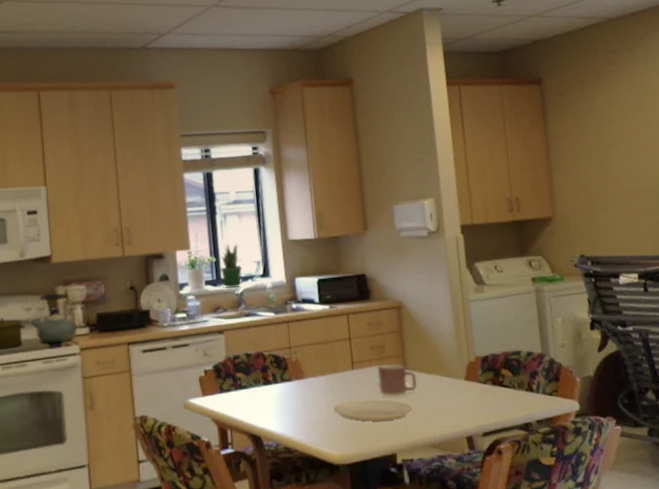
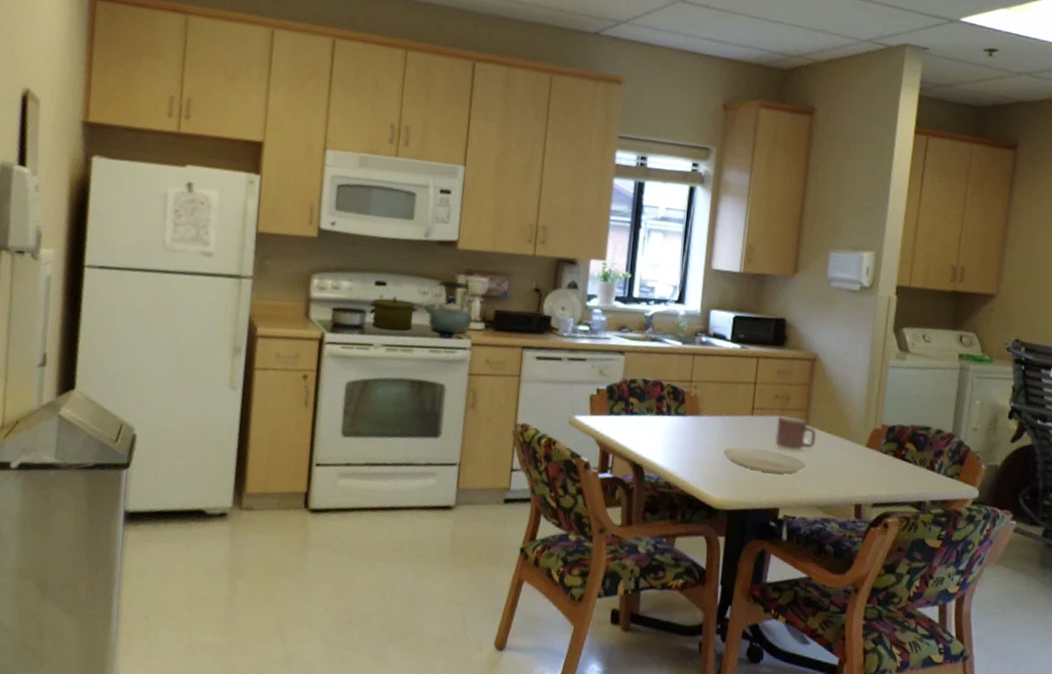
planter: present [220,243,242,289] -> none [633,261,657,310]

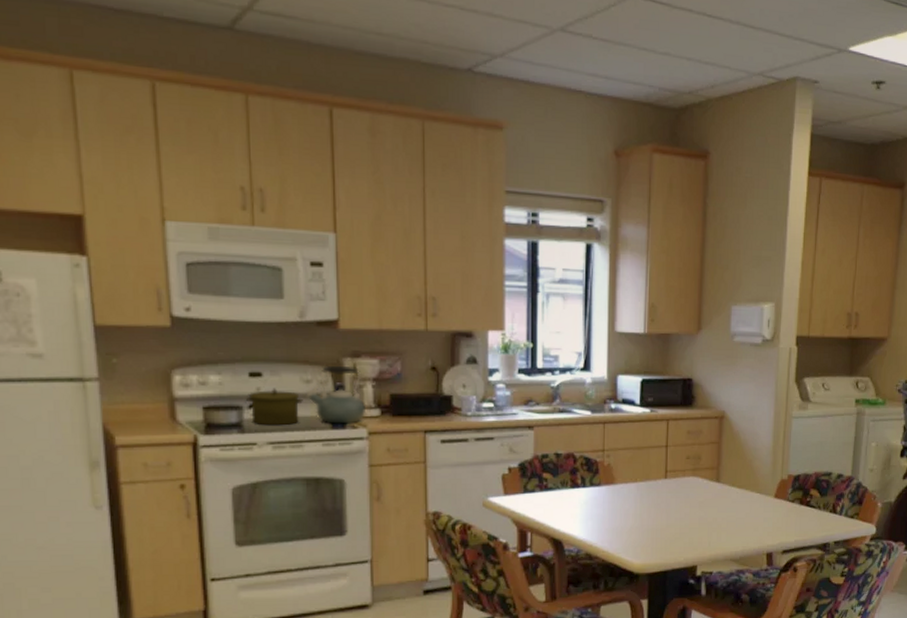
plate: present [723,447,806,474] -> none [640,511,719,532]
mug: present [774,415,816,453] -> none [688,475,727,510]

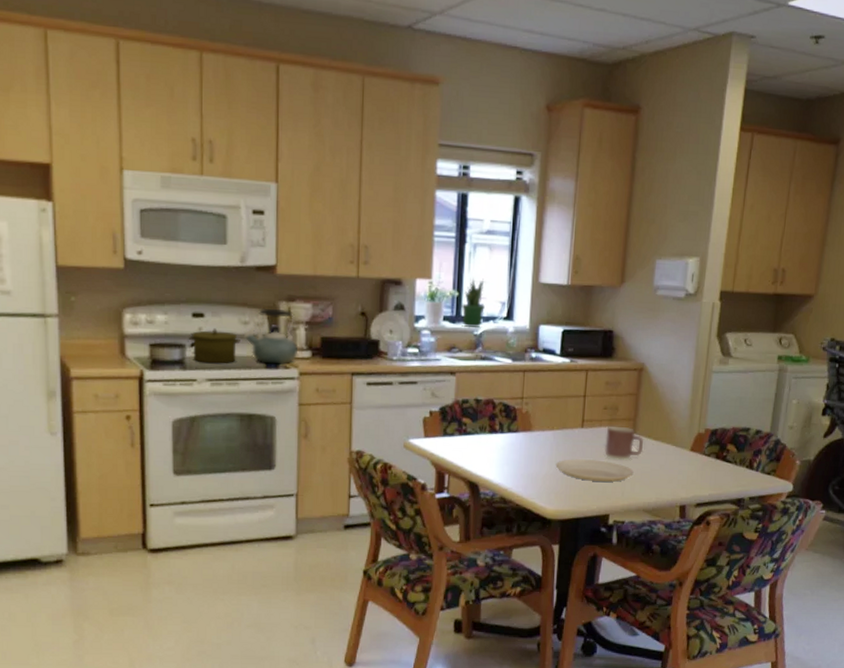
planter: none [536,328,561,381] -> present [461,278,485,329]
plate: none [640,511,719,532] -> present [555,459,634,482]
mug: none [688,475,727,510] -> present [604,426,643,461]

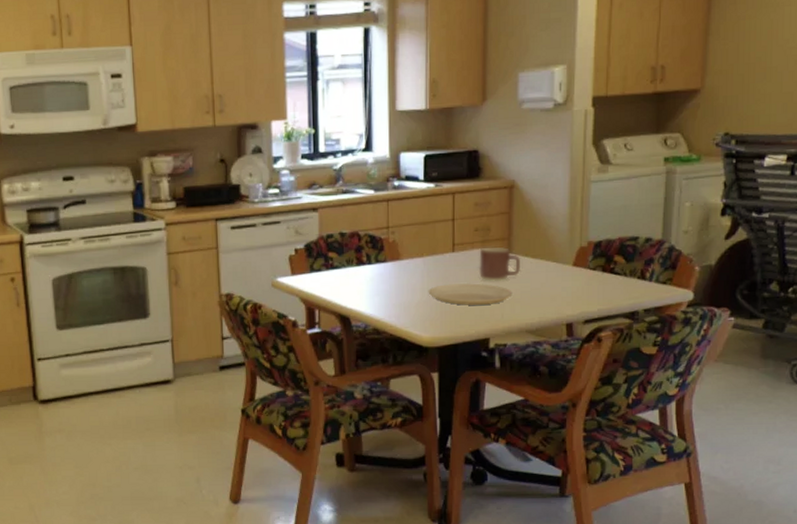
cooking pot: present [189,328,240,364] -> none [62,189,109,223]
kettle: present [243,308,297,365] -> none [111,164,162,218]
planter: present [461,278,485,329] -> none [318,113,342,164]

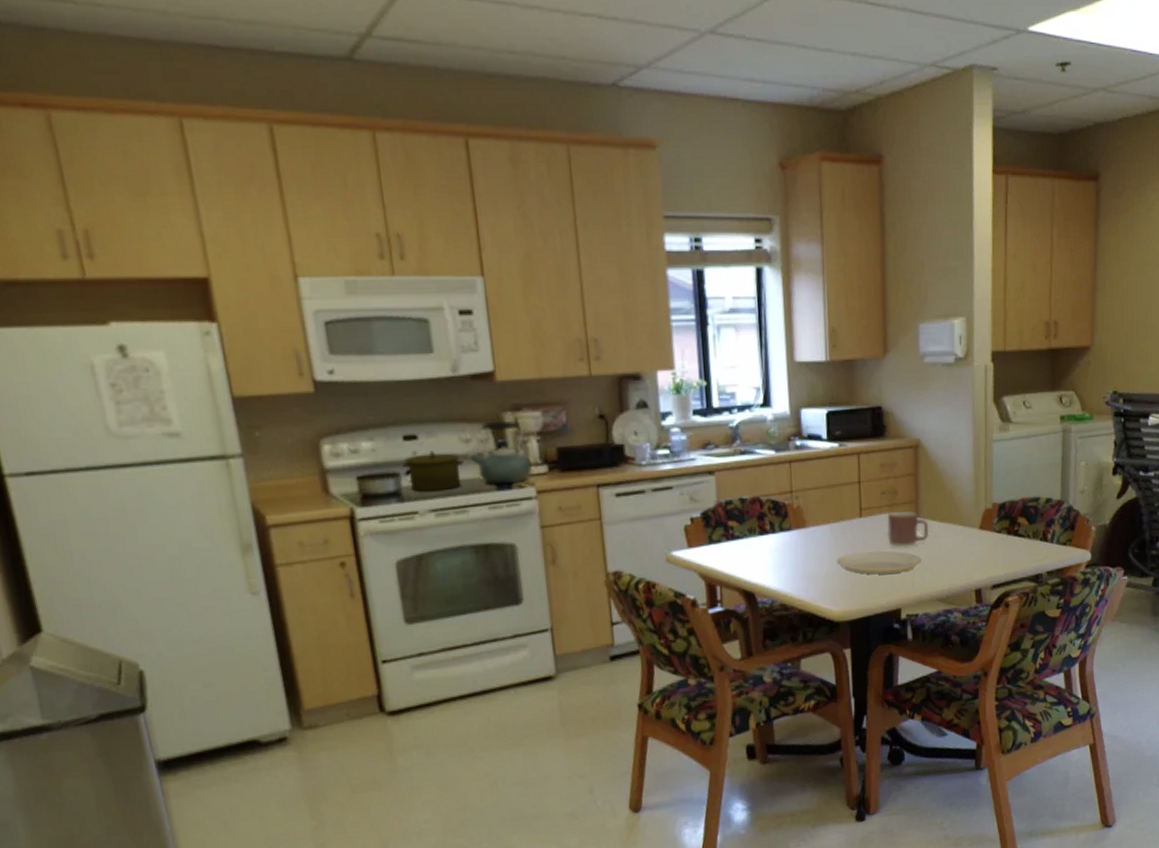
cooking pot: none [62,189,109,223] -> present [403,451,464,492]
kettle: none [111,164,162,218] -> present [466,420,532,485]

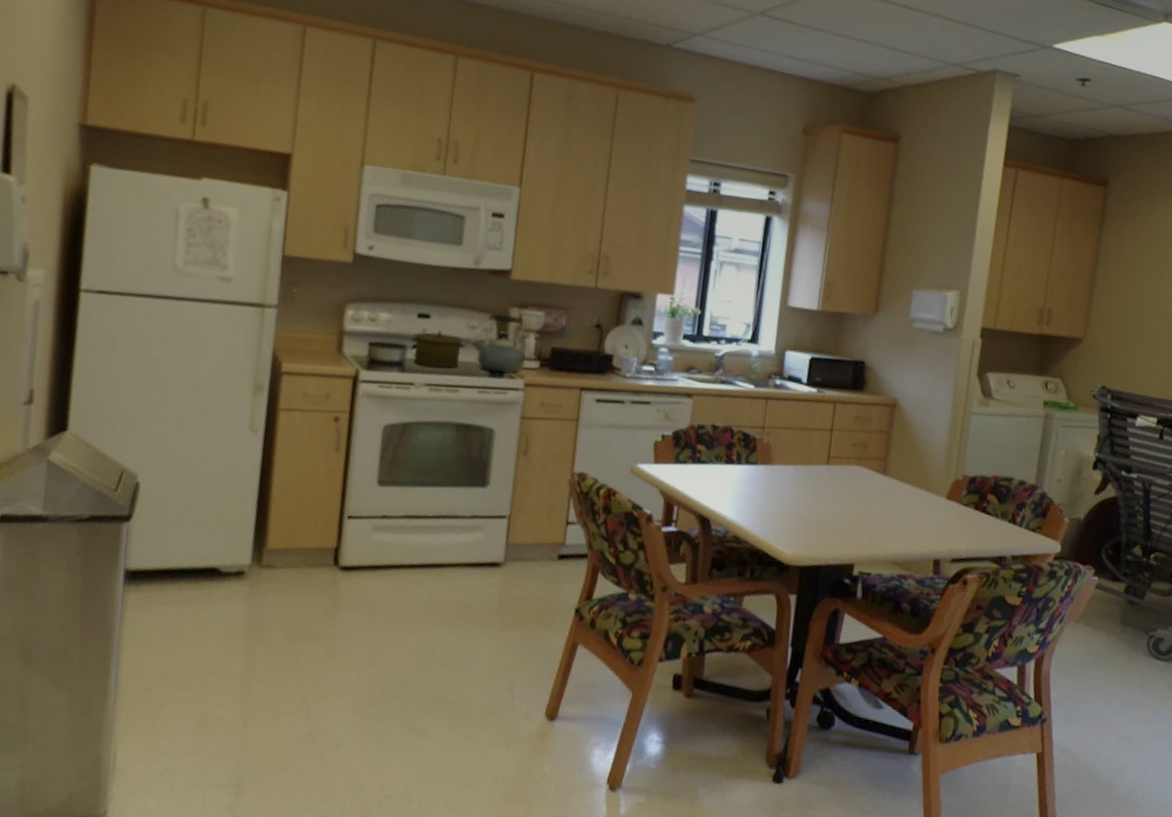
plate: present [836,550,922,575] -> none [796,498,883,528]
mug: present [886,510,928,549] -> none [850,464,894,505]

